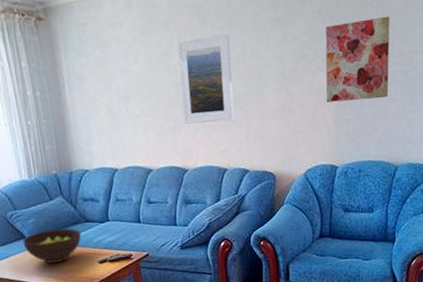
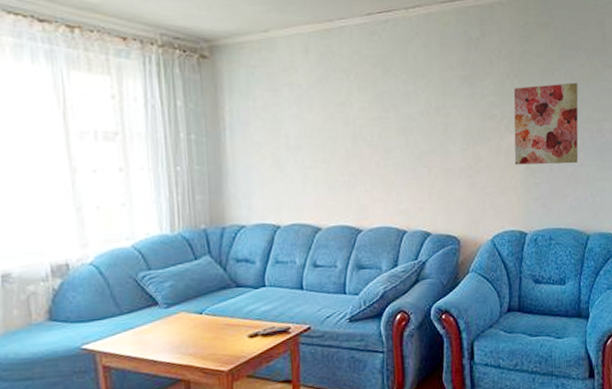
fruit bowl: present [22,228,82,264] -> none [154,294,230,338]
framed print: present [176,34,234,124] -> none [356,88,417,180]

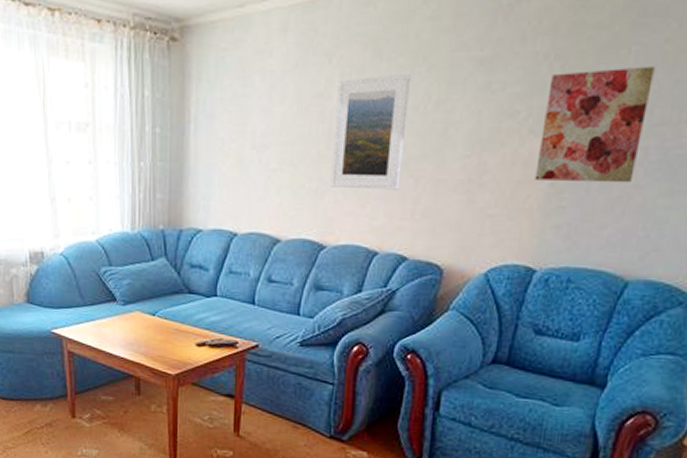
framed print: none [356,88,417,180] -> present [330,75,411,190]

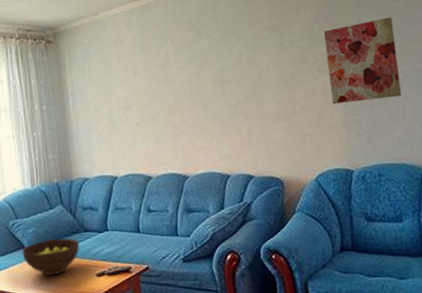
fruit bowl: none [113,296,181,337] -> present [22,238,80,276]
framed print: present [330,75,411,190] -> none [174,44,235,131]

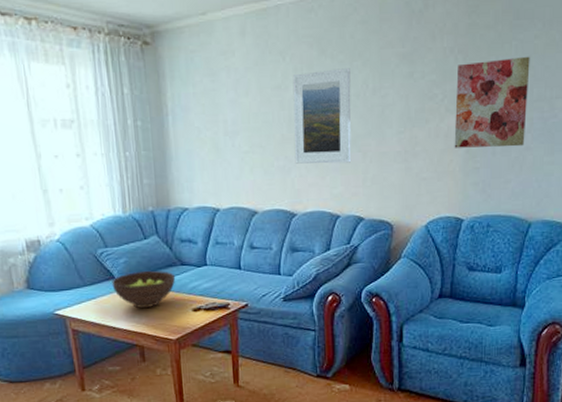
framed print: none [174,44,235,131] -> present [292,68,351,164]

